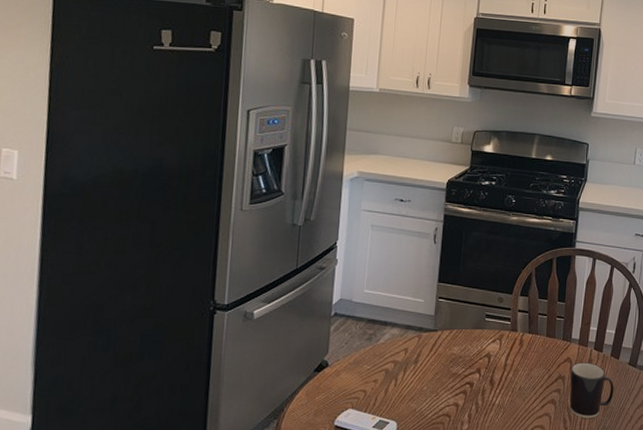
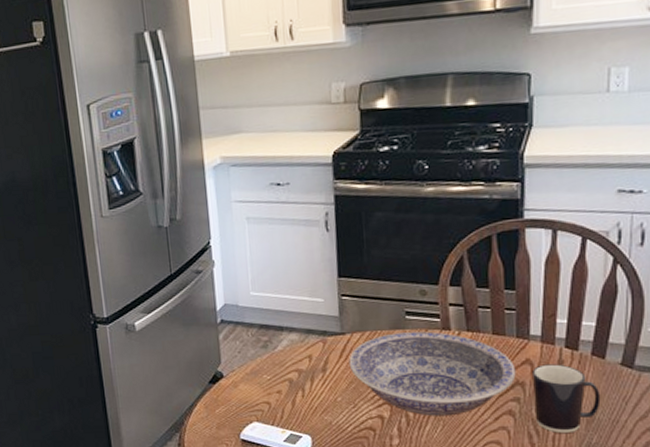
bowl: none [437,332,560,404] -> present [348,331,516,416]

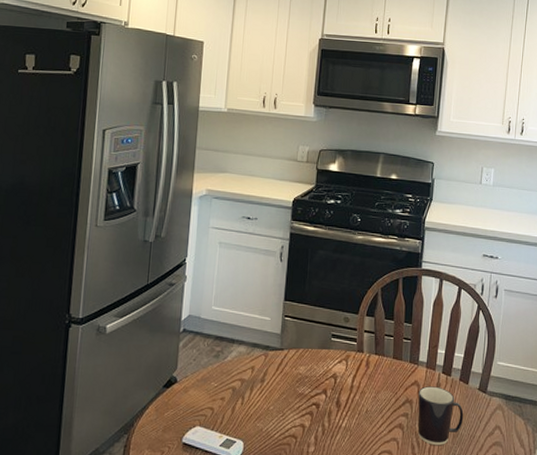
bowl: present [348,331,516,416] -> none [283,352,407,427]

